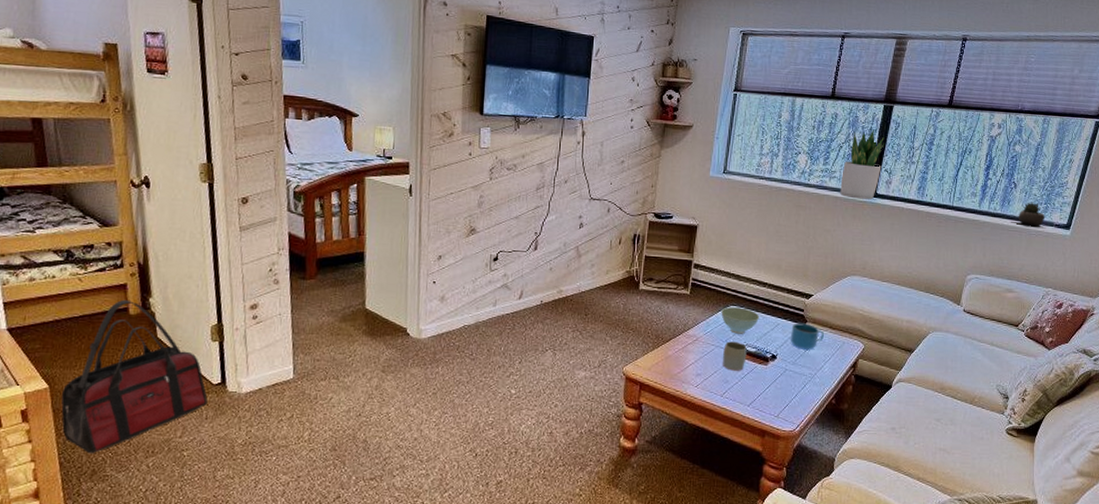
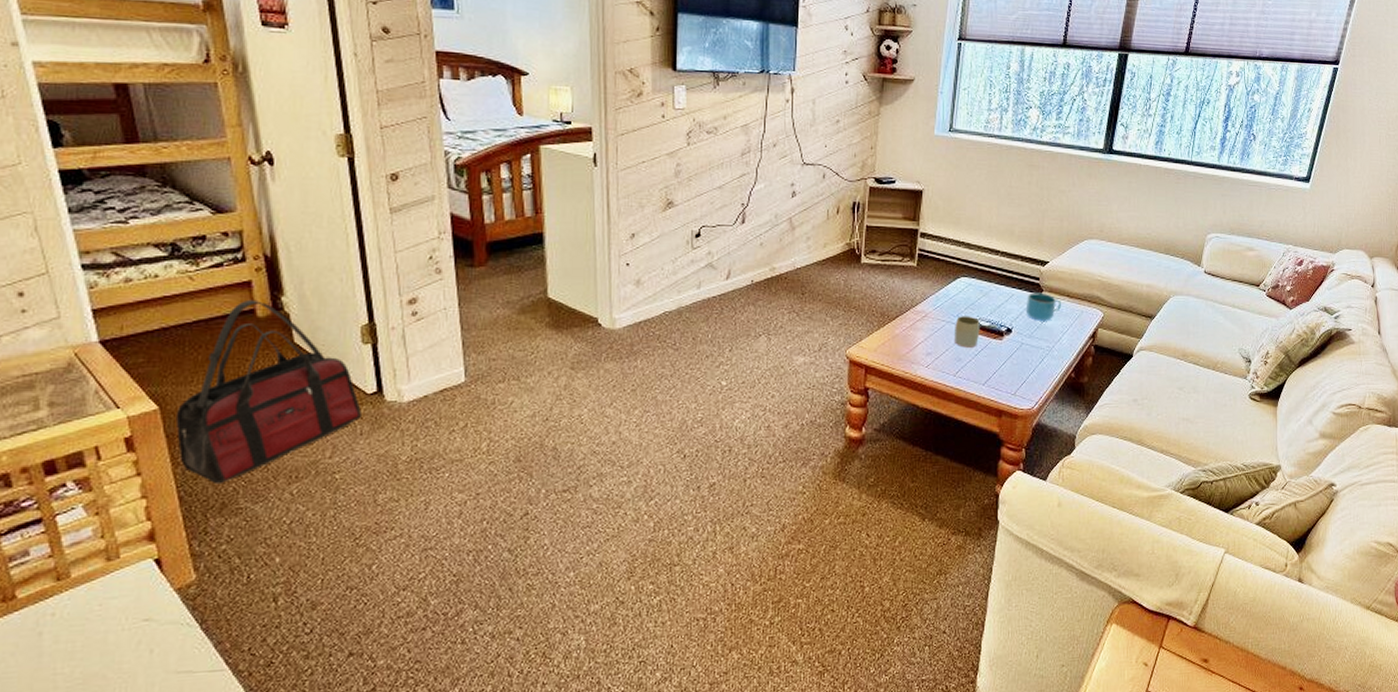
bowl: present [721,307,760,334] -> none [951,278,993,308]
planter: present [840,129,884,200] -> none [1074,80,1120,157]
succulent plant: present [1011,202,1047,229] -> none [1251,154,1286,182]

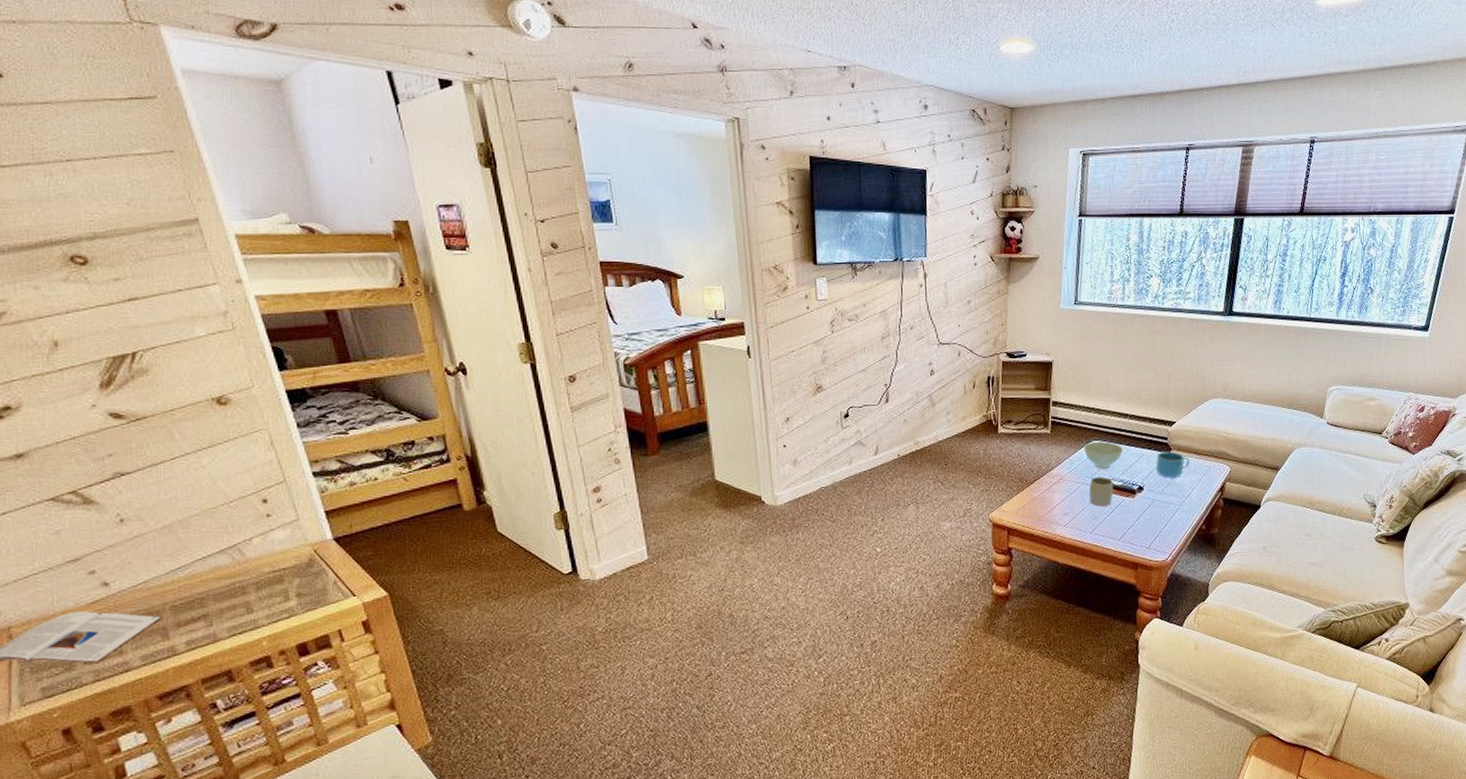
duffel bag: present [175,299,361,485] -> none [403,495,560,659]
bowl: none [951,278,993,308] -> present [1084,441,1124,469]

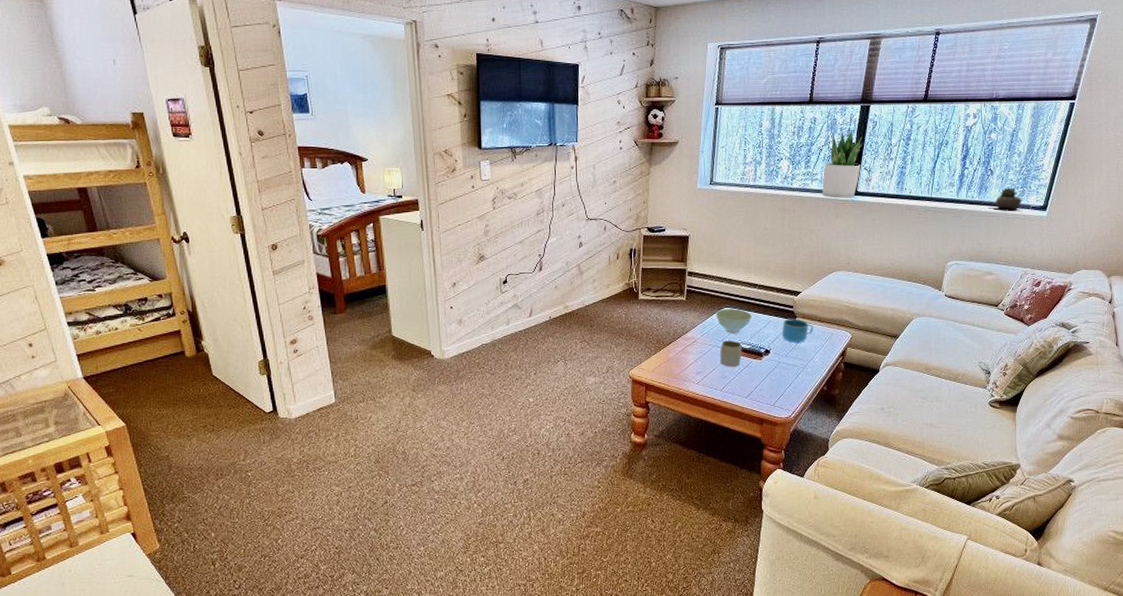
planter: none [1195,245,1237,319] -> present [822,130,863,198]
succulent plant: none [1369,306,1405,333] -> present [988,187,1024,212]

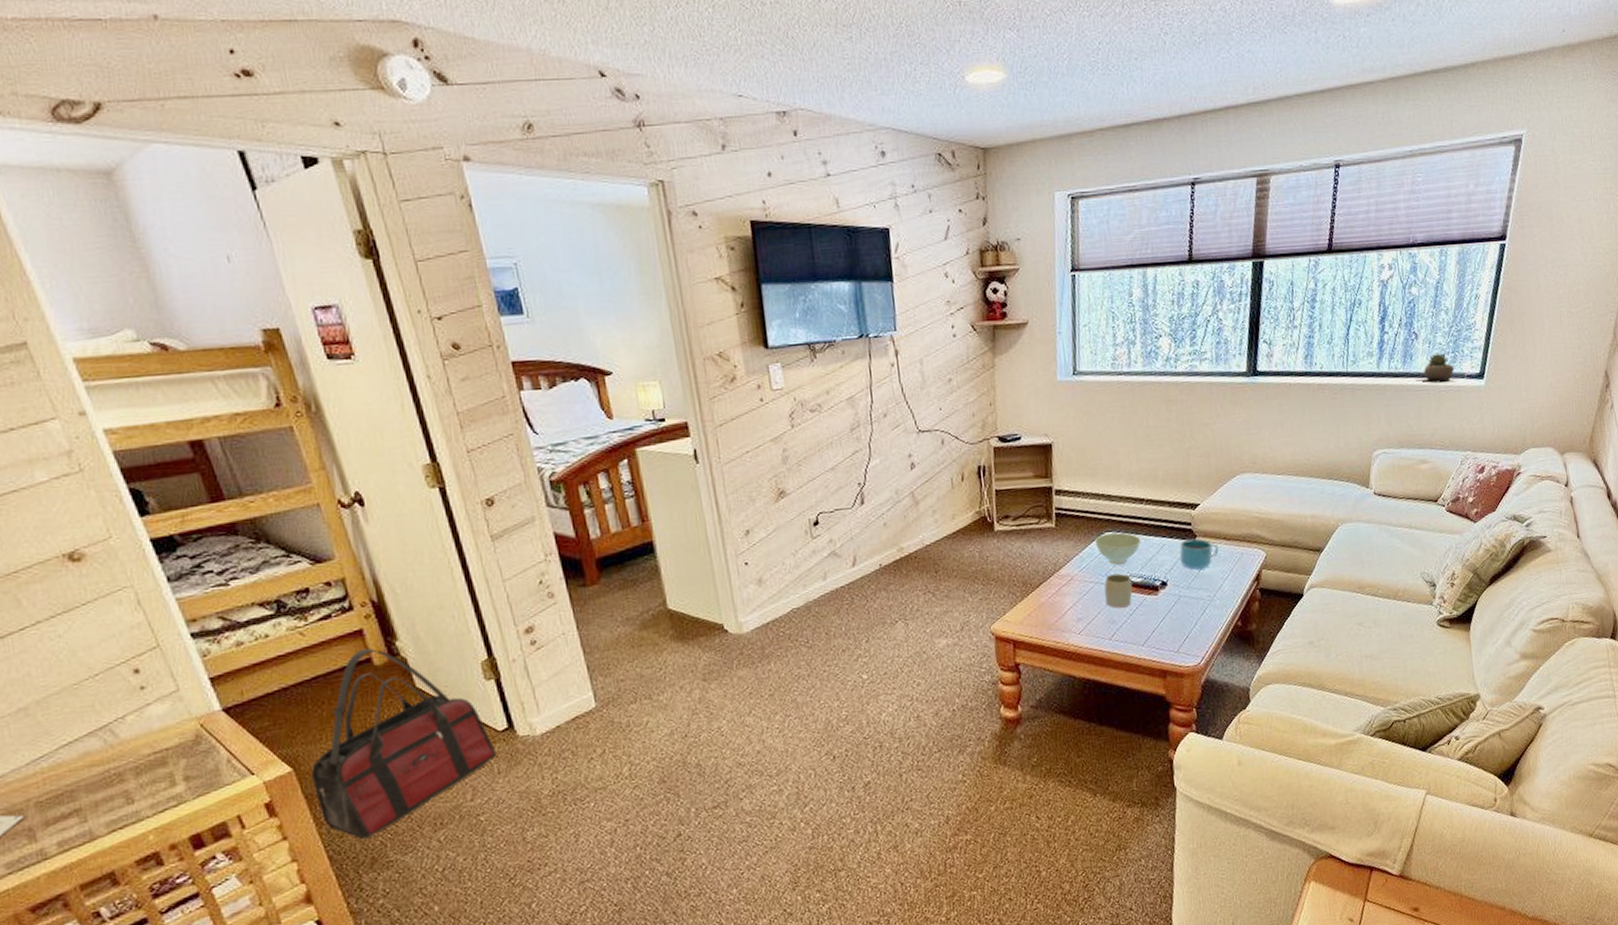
duffel bag: none [137,344,263,480] -> present [310,648,497,840]
planter: present [822,130,863,198] -> none [1213,293,1259,382]

